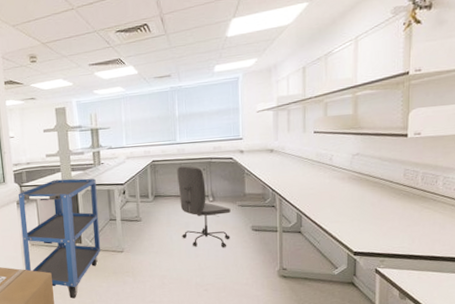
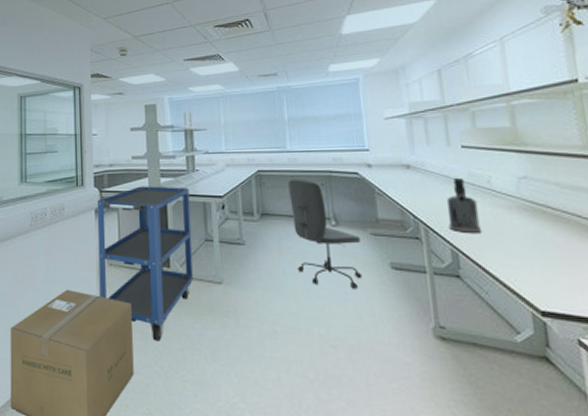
spray bottle: none [297,157,320,200] -> present [446,177,481,234]

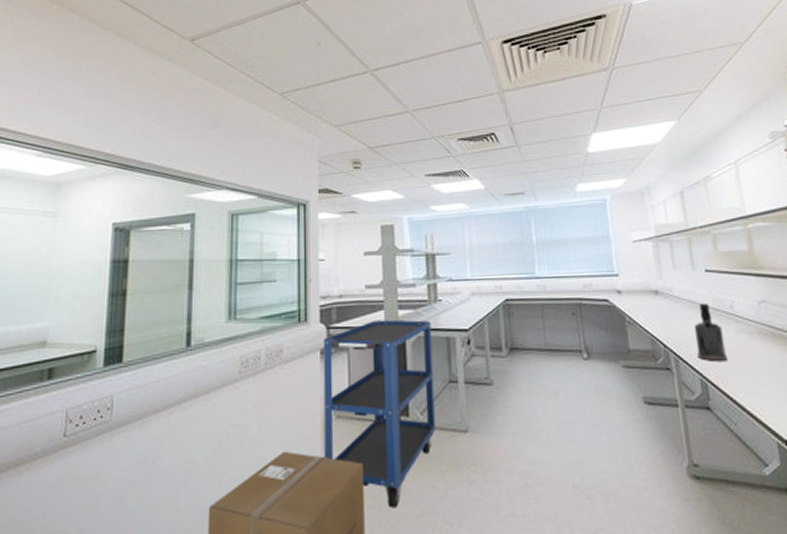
office chair: present [287,178,363,290] -> none [536,307,616,430]

